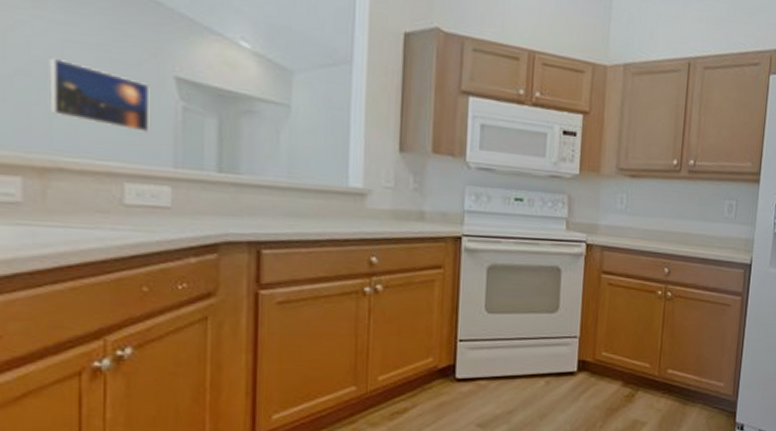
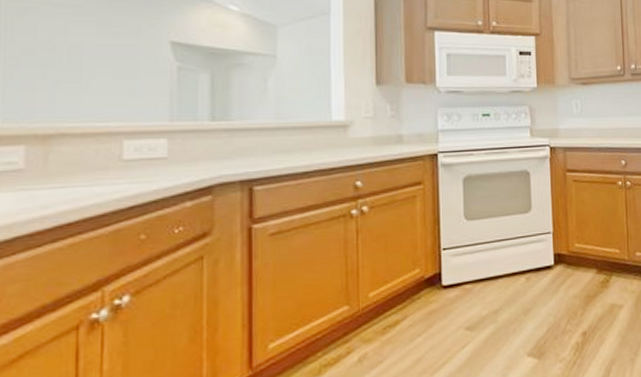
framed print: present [49,57,150,133] -> none [53,36,147,93]

